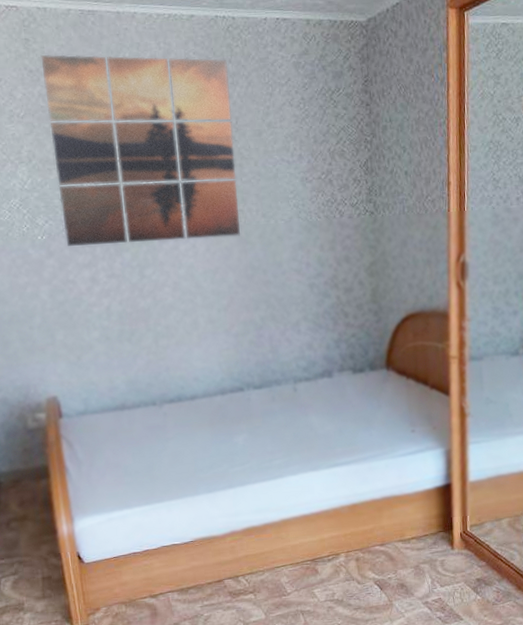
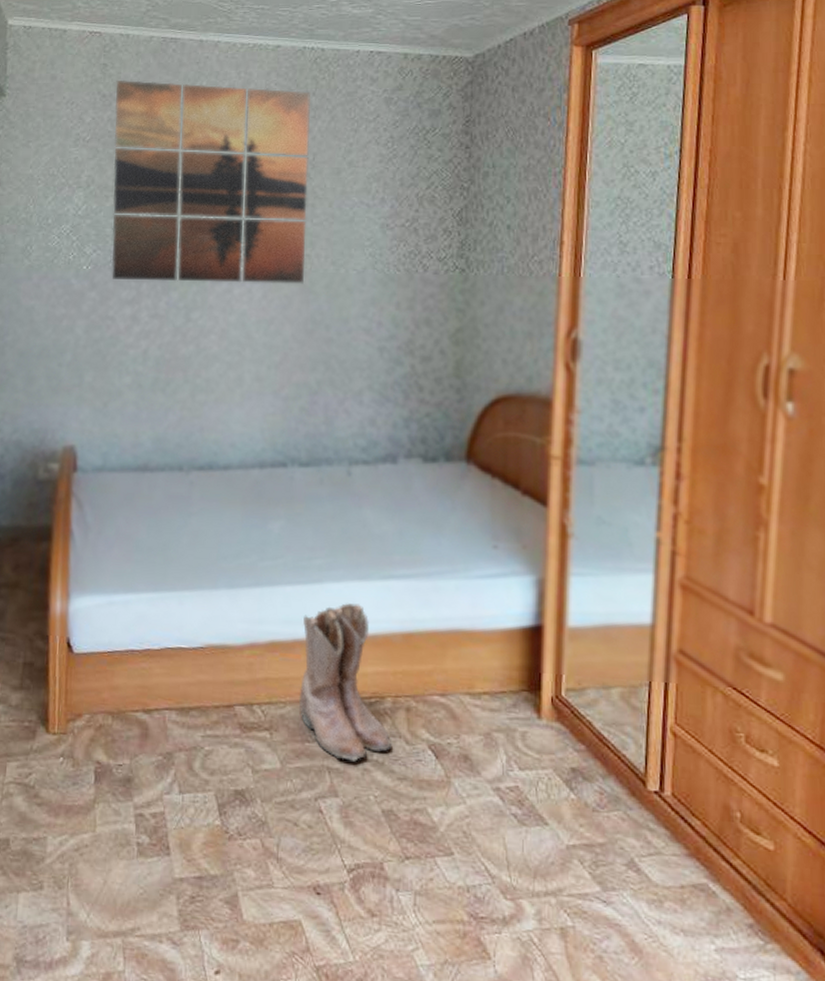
boots: none [271,489,348,603] -> present [298,603,393,761]

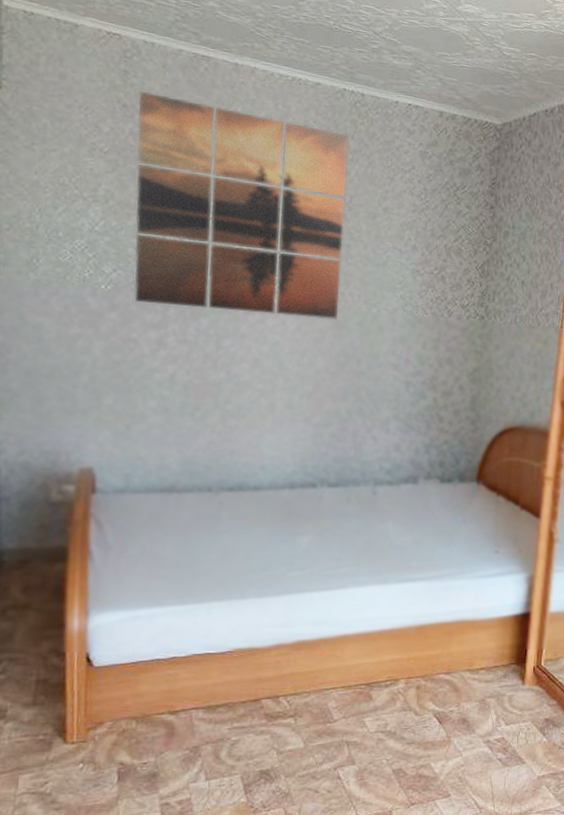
boots: present [298,603,393,761] -> none [322,604,404,734]

